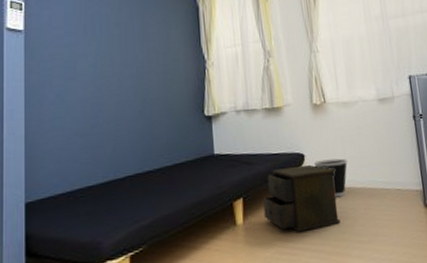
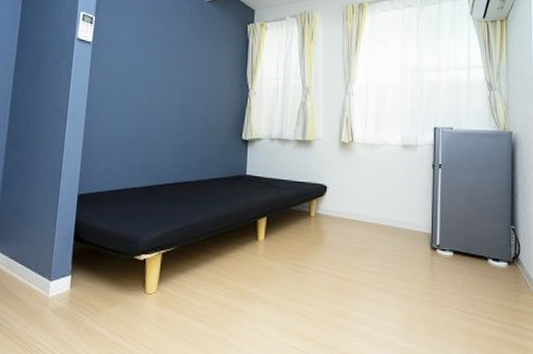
nightstand: present [263,164,341,232] -> none [284,195,354,254]
wastebasket: present [313,158,347,198] -> none [334,193,365,229]

